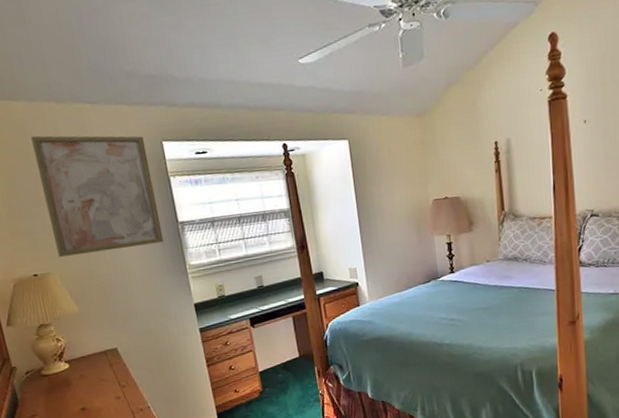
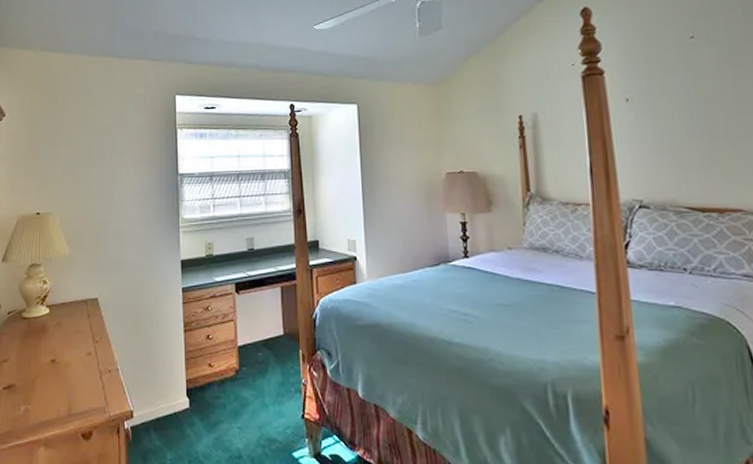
wall art: present [31,135,164,258] -> none [61,83,162,199]

